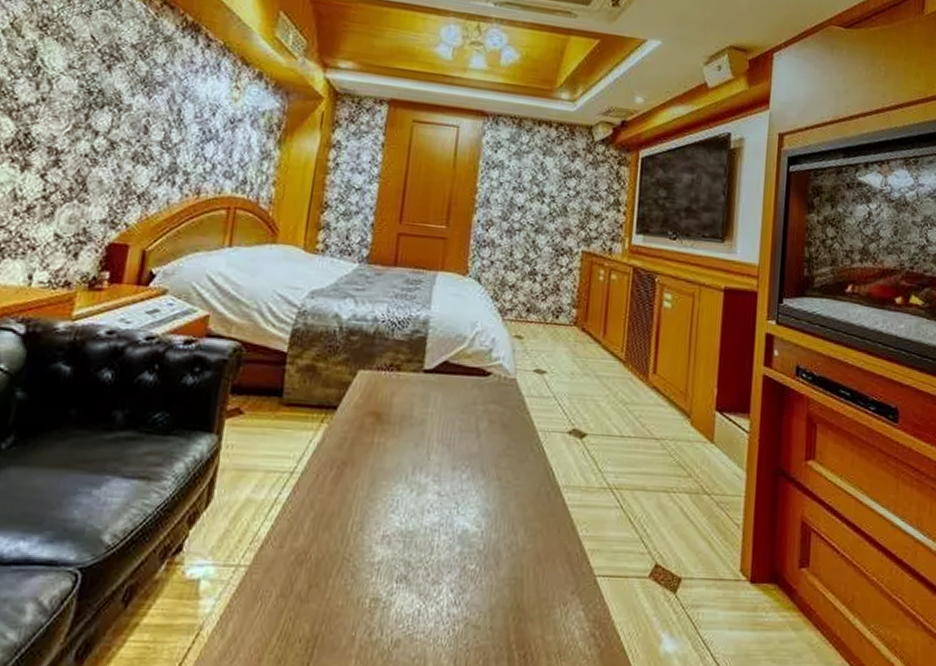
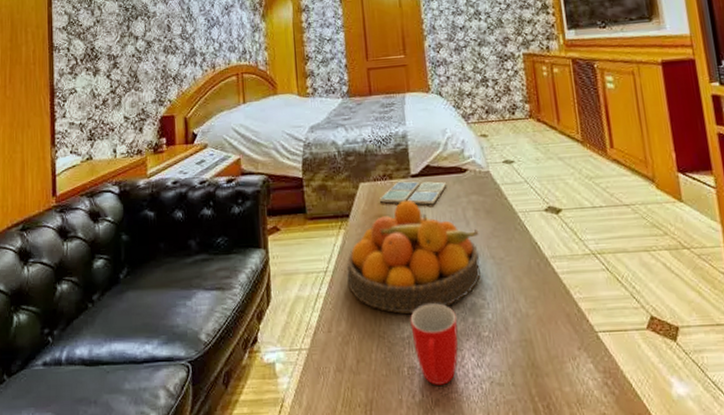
fruit bowl: none [317,398,489,534] -> present [346,200,481,314]
drink coaster: none [378,375,464,409] -> present [379,181,447,205]
mug: none [383,525,442,623] -> present [410,303,458,385]

